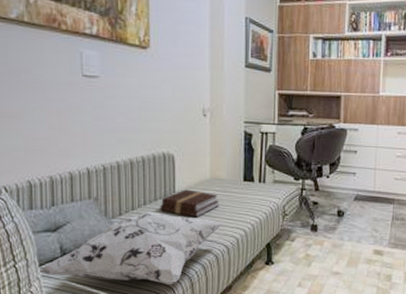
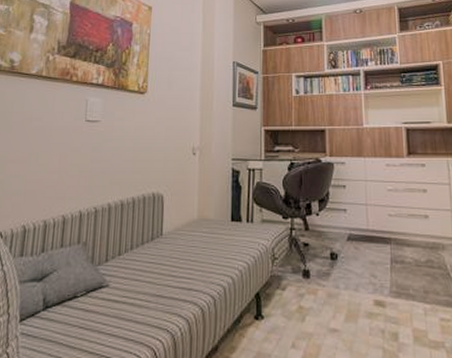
decorative pillow: present [37,212,224,285] -> none [17,257,211,346]
book: present [160,189,219,218] -> none [146,231,207,263]

